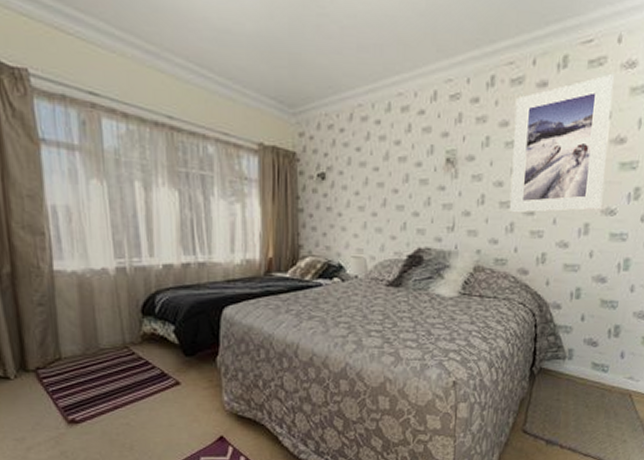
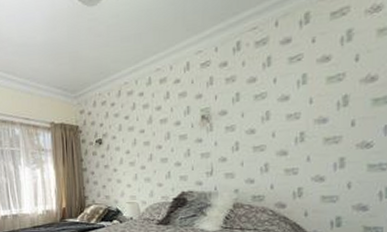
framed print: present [508,75,614,213] -> none [261,21,359,155]

